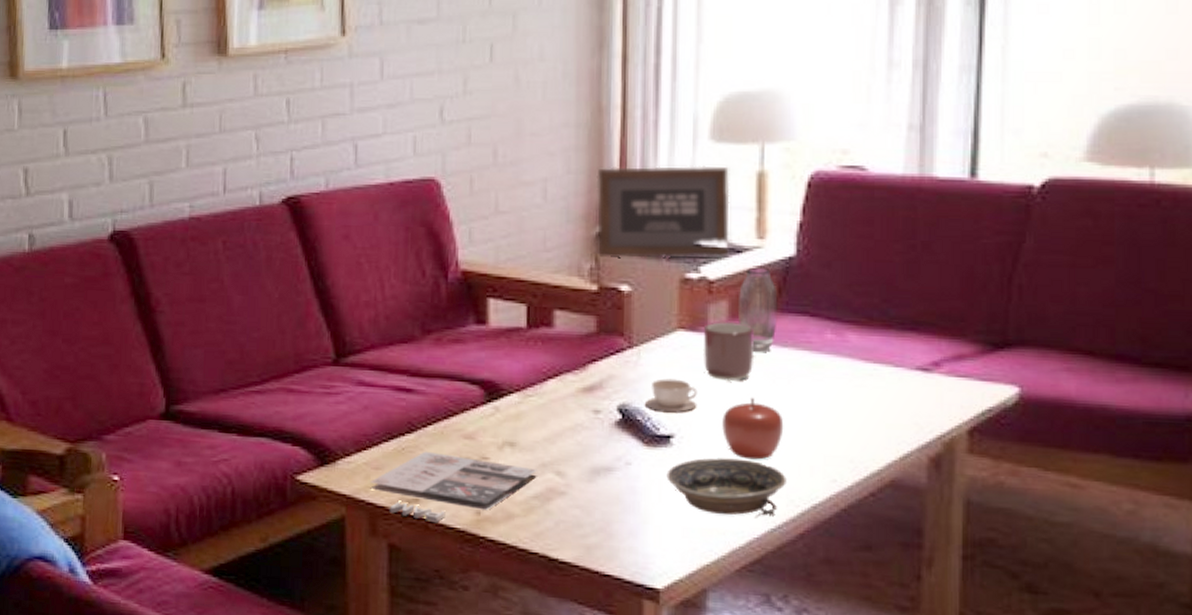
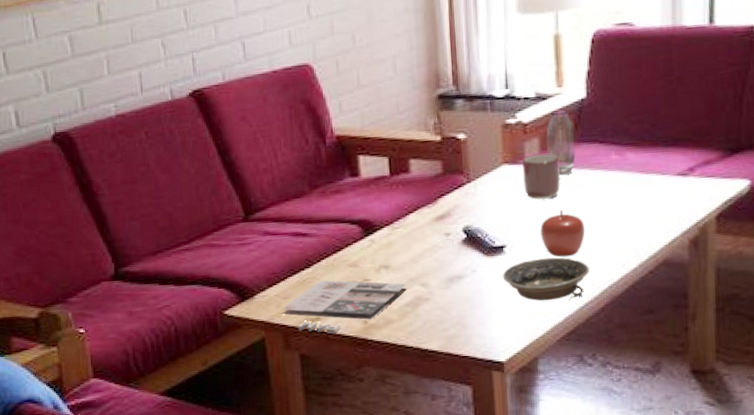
picture frame: present [597,165,730,258] -> none [433,32,537,114]
teacup: present [646,378,697,412] -> none [483,202,521,228]

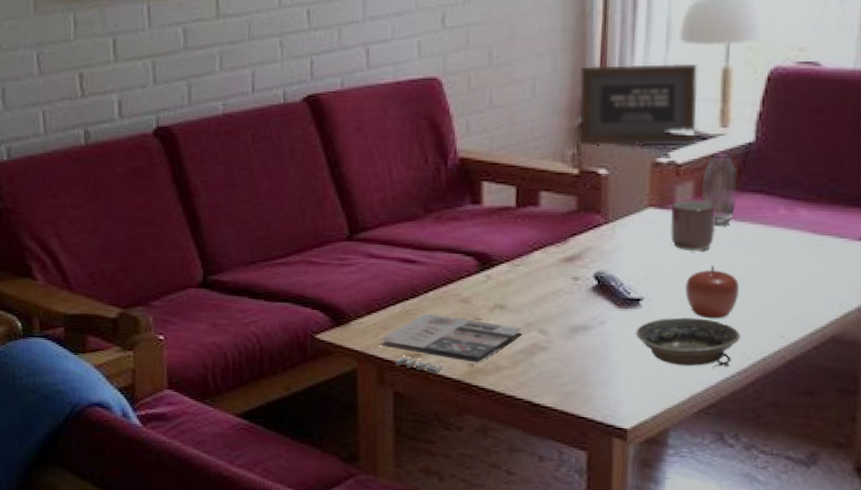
picture frame: none [433,32,537,114] -> present [579,63,698,145]

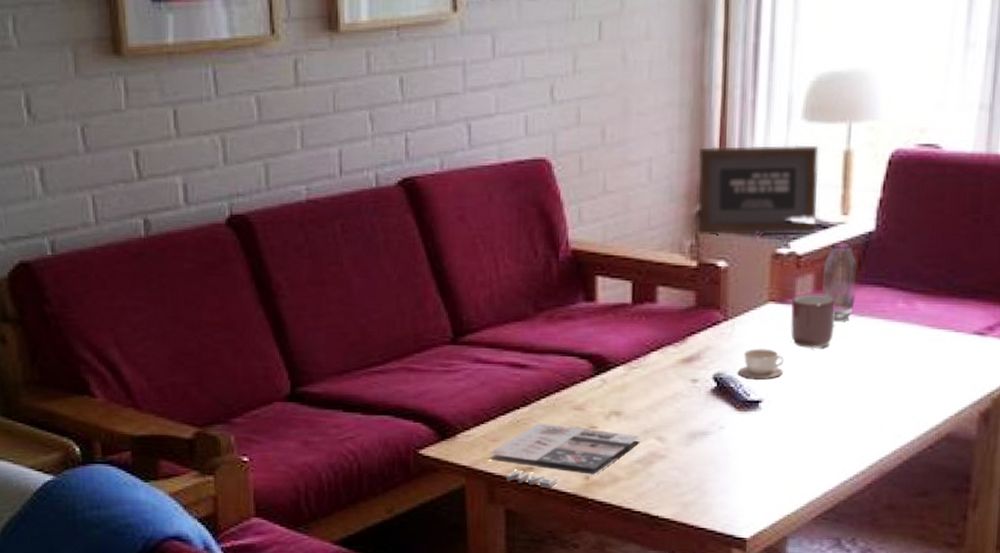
teacup: none [619,250,664,278] -> present [738,348,784,378]
bowl: present [635,317,741,368] -> none [755,419,859,471]
fruit: present [685,265,740,319] -> none [805,363,858,420]

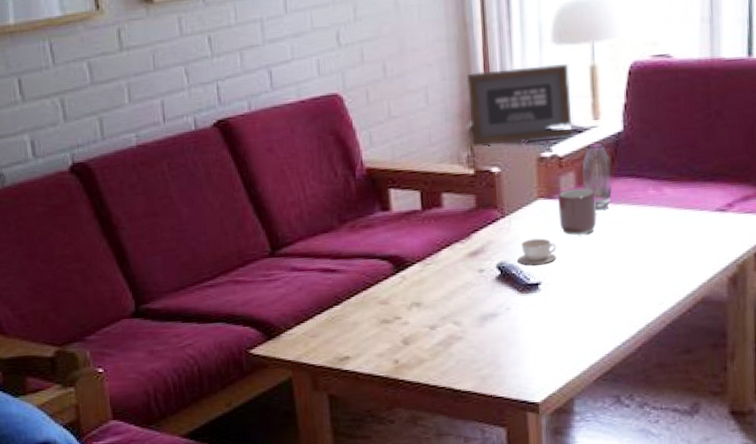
magazine: present [488,423,640,489] -> none [309,318,439,374]

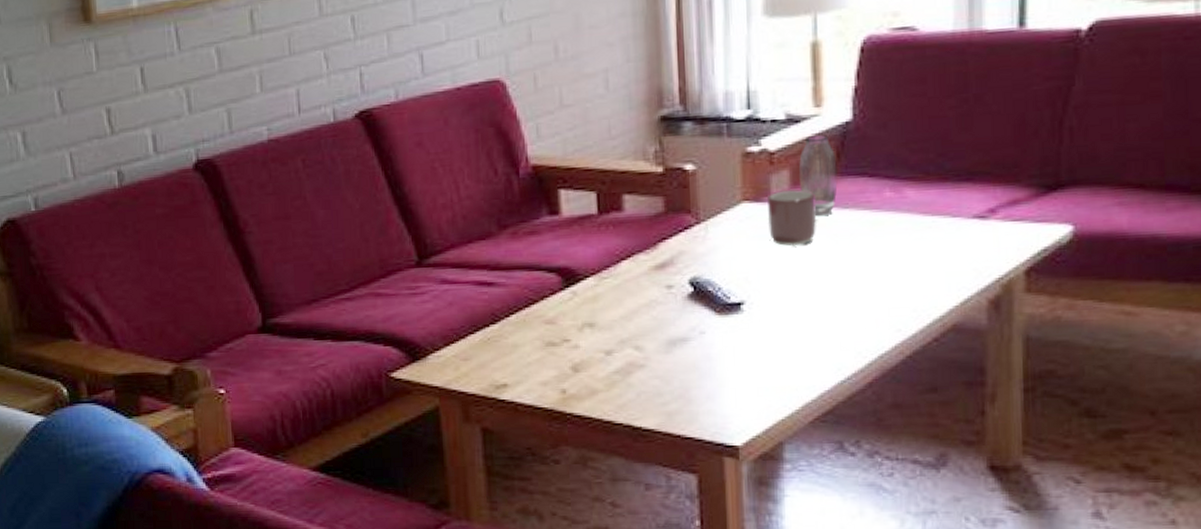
picture frame: present [466,63,573,146] -> none [656,39,788,139]
teacup: present [518,238,557,265] -> none [715,249,765,280]

